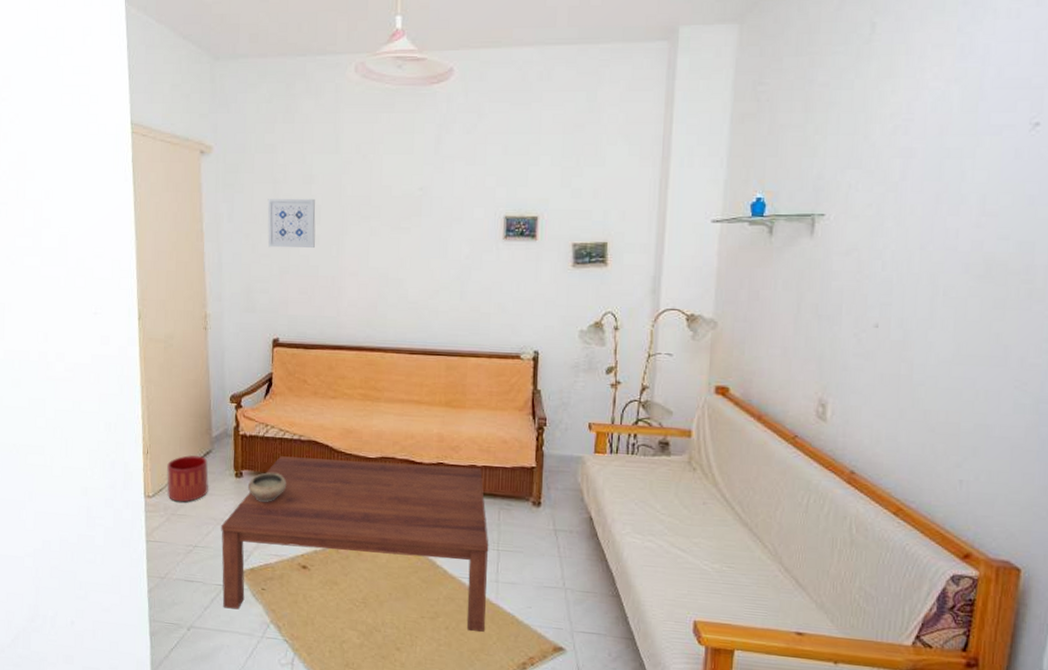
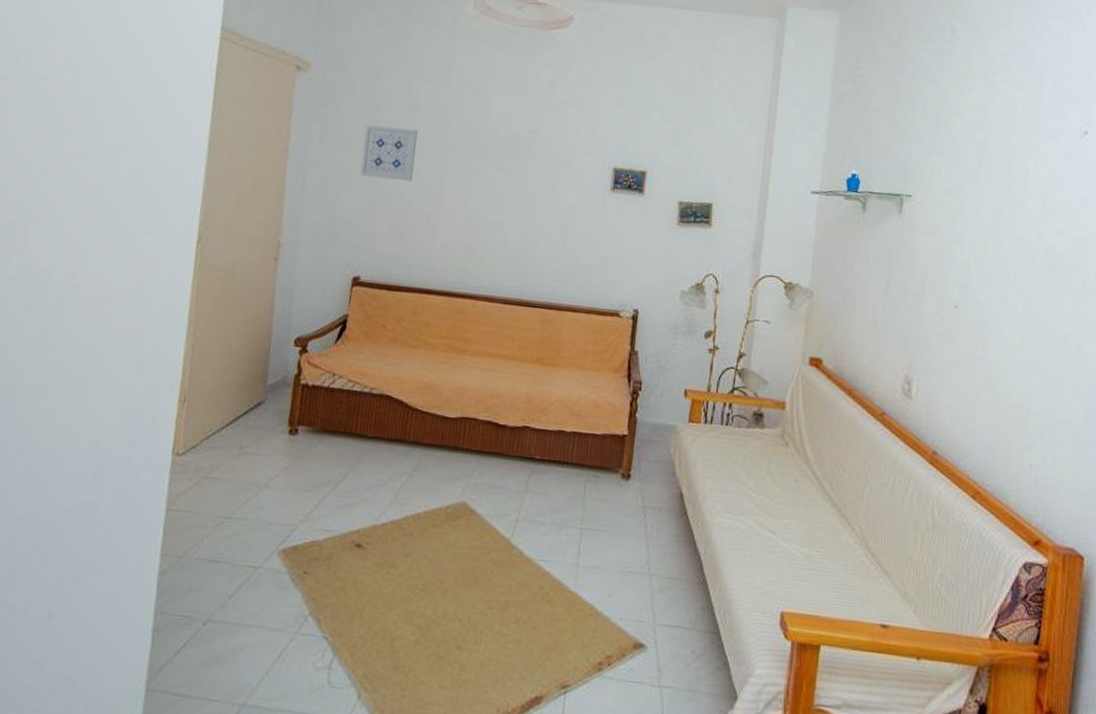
planter: present [167,455,209,503] -> none [202,406,258,463]
coffee table: present [221,456,489,632] -> none [252,411,572,625]
ceramic bowl: present [247,472,287,503] -> none [302,430,350,466]

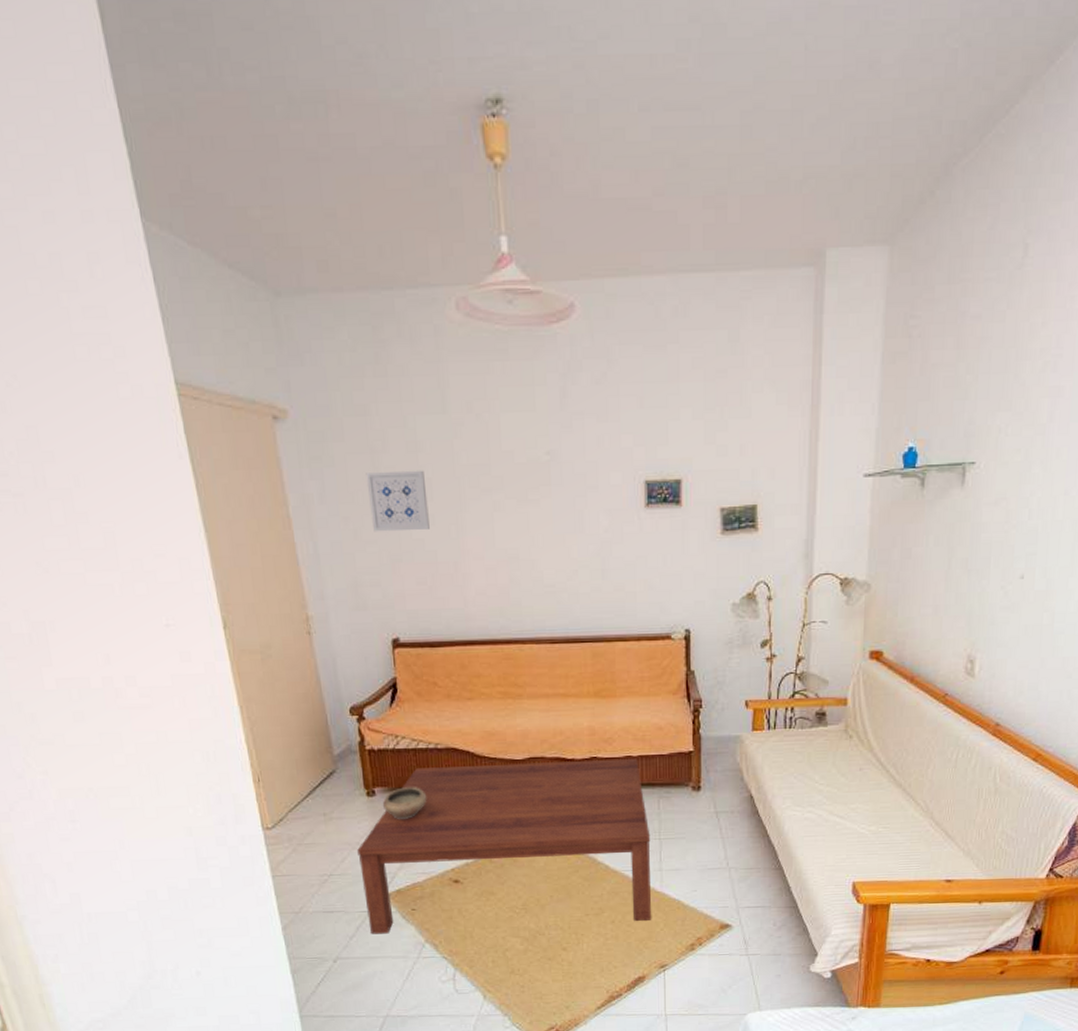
coffee table: none [252,411,572,625] -> present [357,758,651,934]
ceramic bowl: none [302,430,350,466] -> present [382,787,427,820]

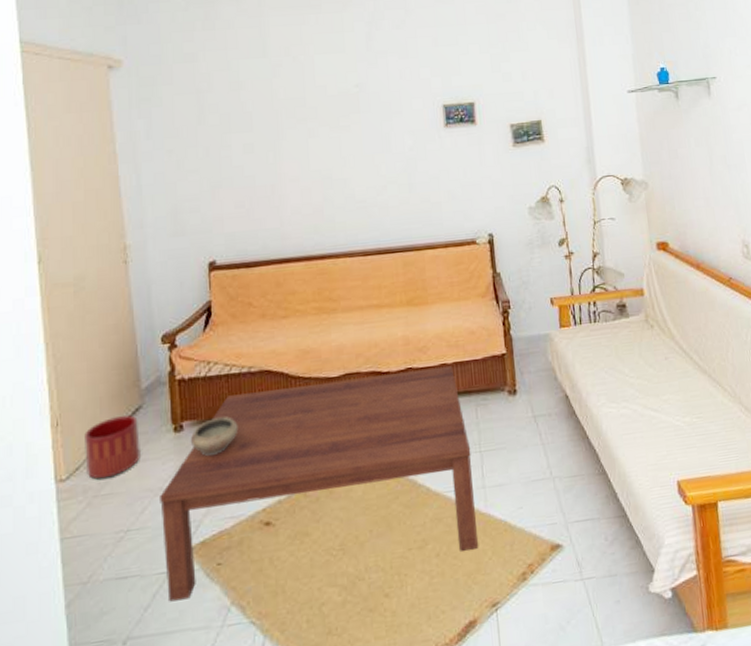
planter: none [285,778,337,830] -> present [84,415,140,479]
wall art: present [366,470,430,532] -> none [191,105,249,162]

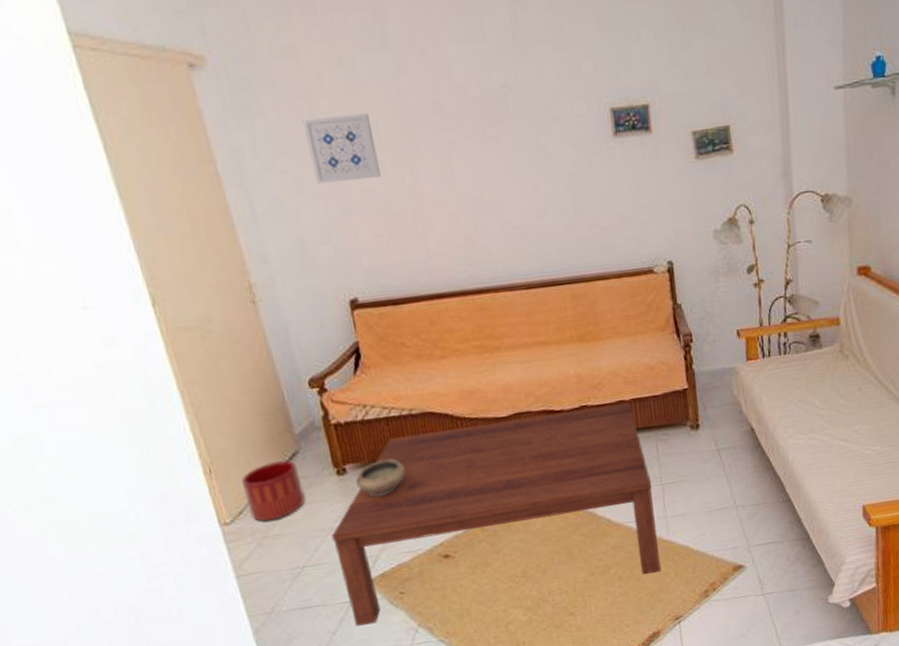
wall art: none [191,105,249,162] -> present [302,112,381,185]

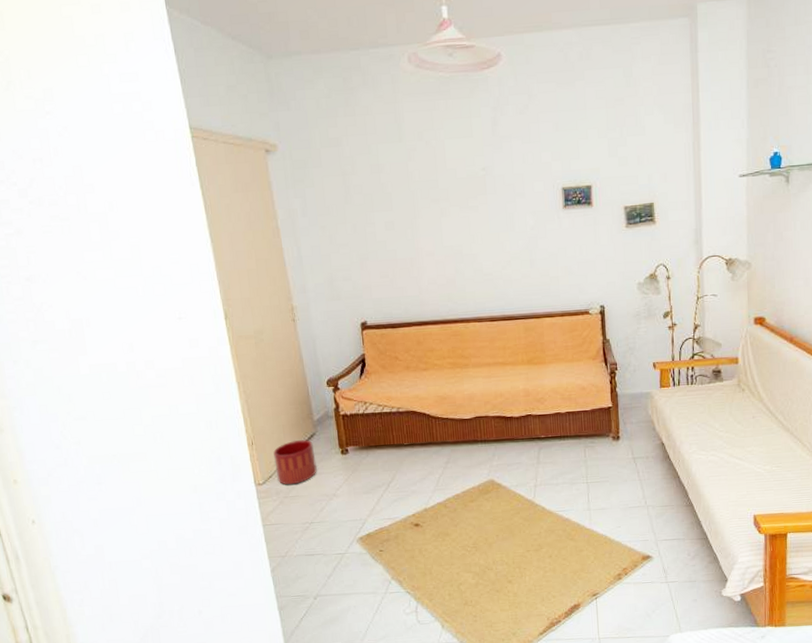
wall art: present [302,112,381,185] -> none [339,186,390,237]
coffee table: present [332,402,661,626] -> none [334,414,583,574]
ceramic bowl: present [355,459,406,497] -> none [354,445,391,474]

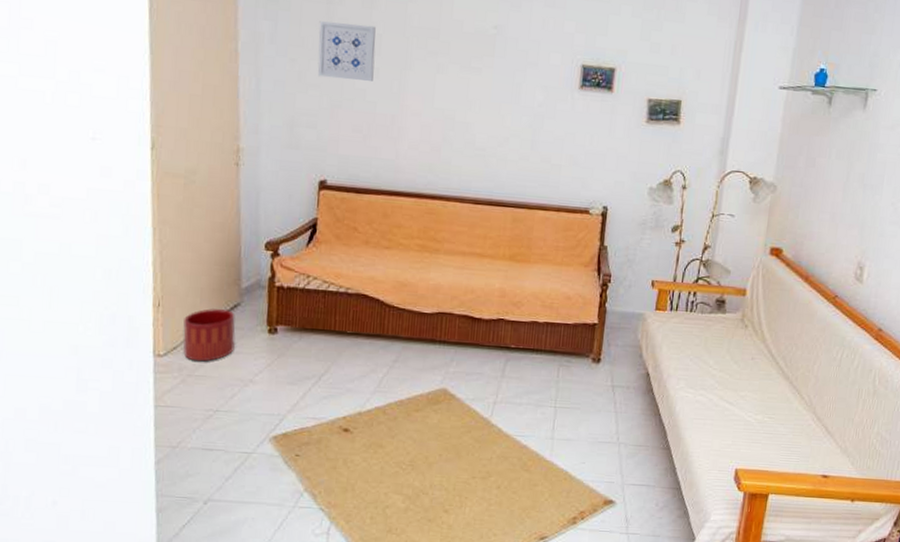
wall art: none [339,186,390,237] -> present [317,21,376,81]

